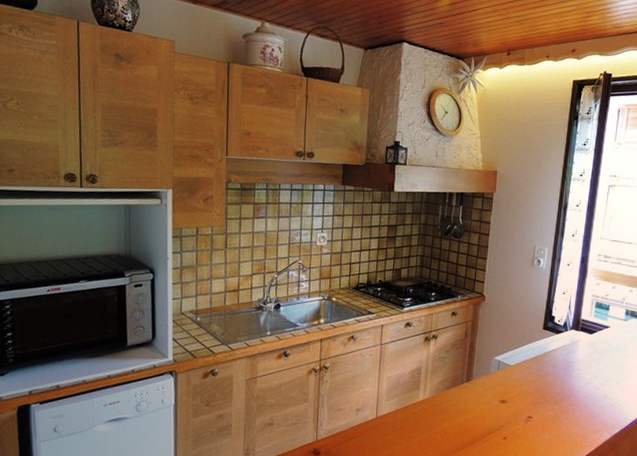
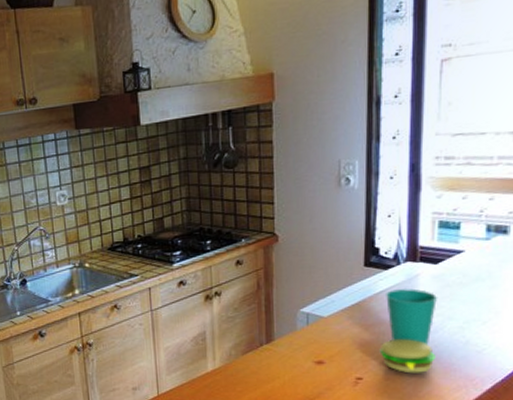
cup: none [546,350,590,417] -> present [379,288,438,374]

